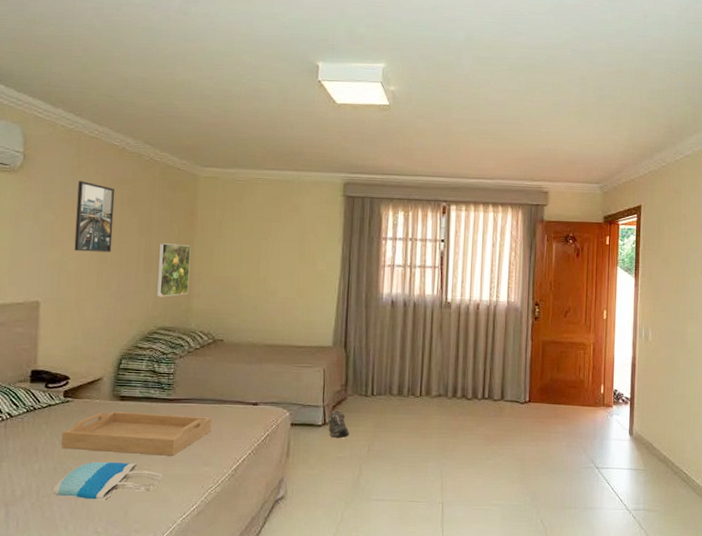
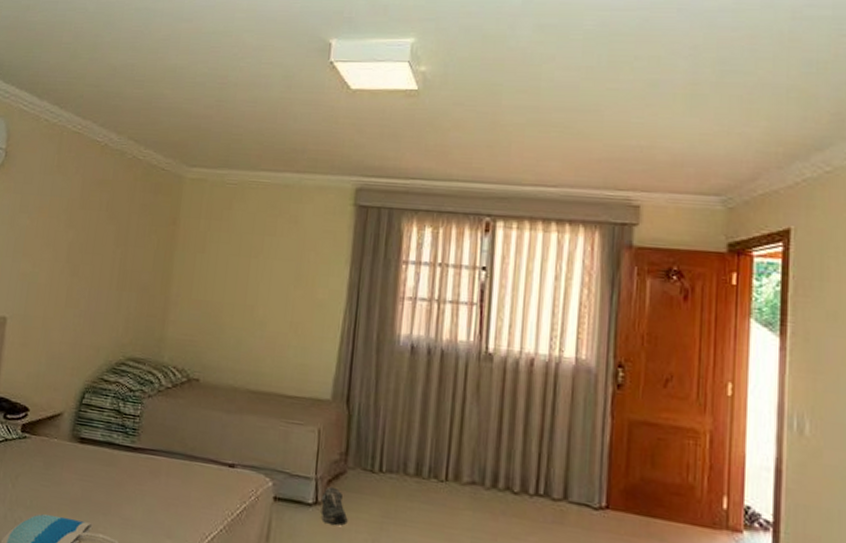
serving tray: present [61,411,212,456] -> none [13,454,180,520]
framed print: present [74,181,115,253] -> none [46,181,94,265]
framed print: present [156,243,191,297] -> none [128,256,170,322]

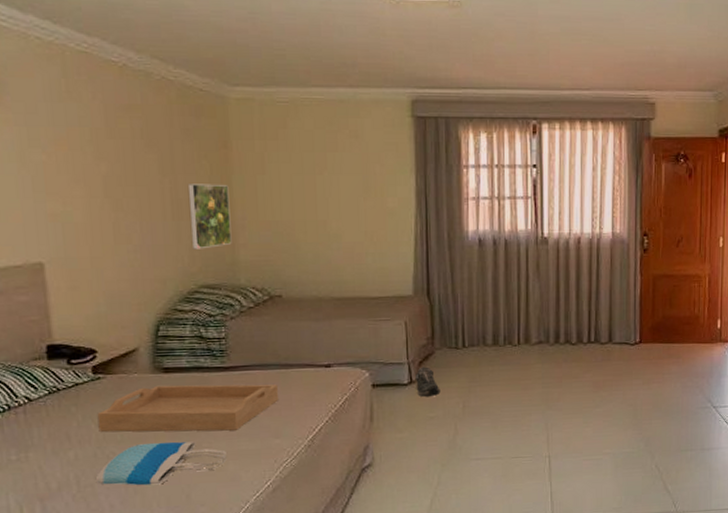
serving tray: none [13,454,180,520] -> present [97,384,279,432]
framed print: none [128,256,170,322] -> present [187,184,232,249]

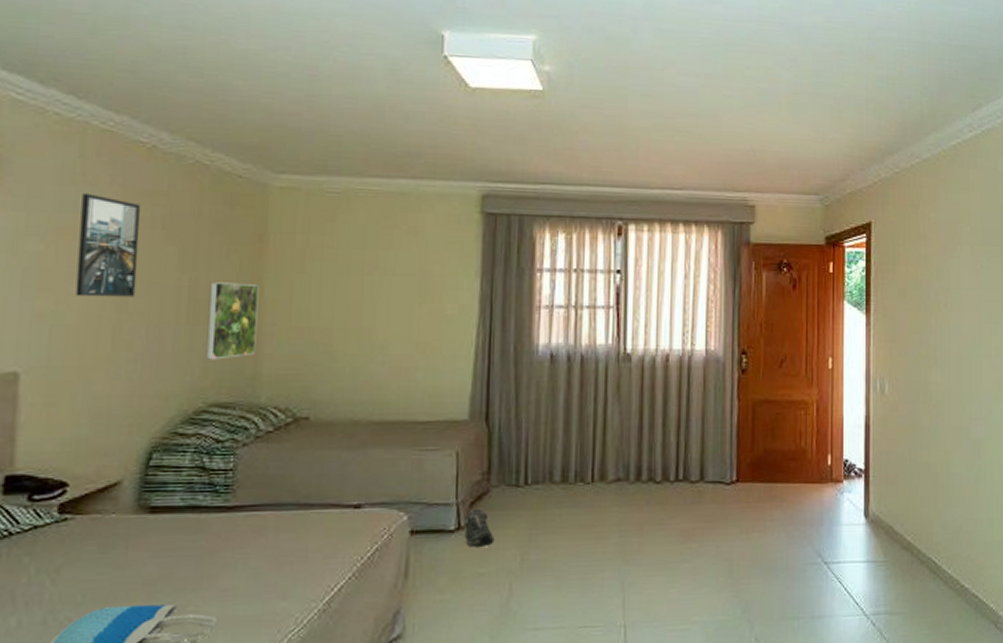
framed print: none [71,109,127,199] -> present [75,193,141,297]
serving tray: present [97,384,279,432] -> none [54,529,293,591]

